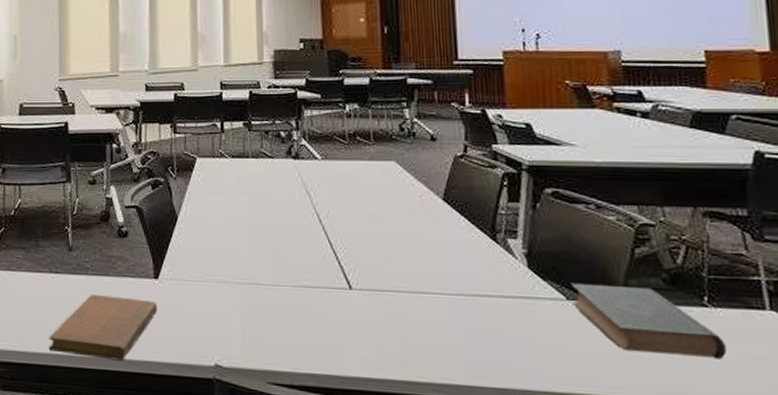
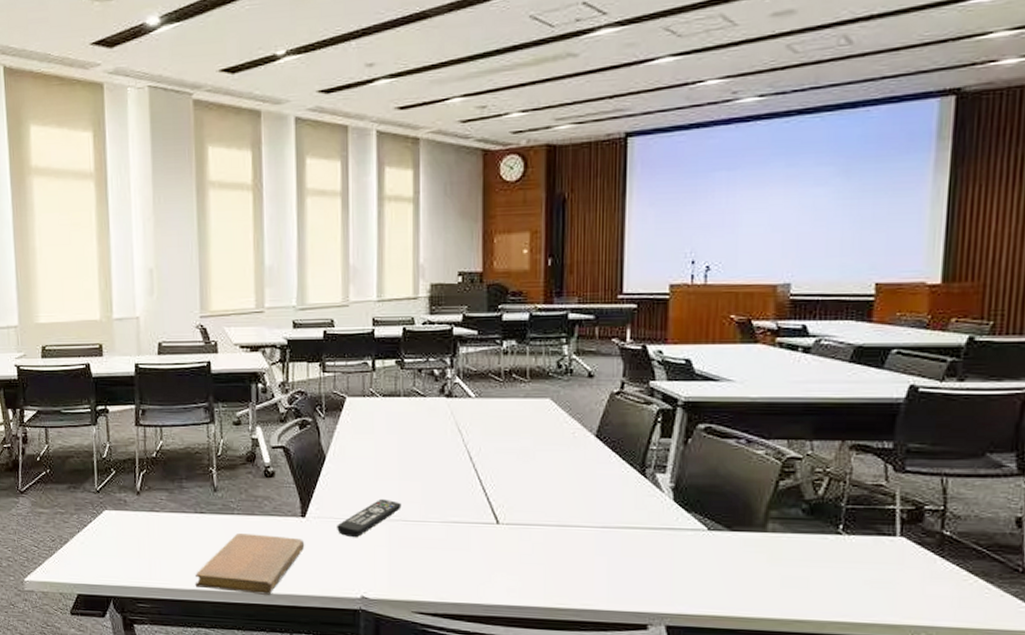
remote control: none [189,261,253,302] -> present [337,498,402,538]
book: present [570,283,728,360] -> none [712,514,855,582]

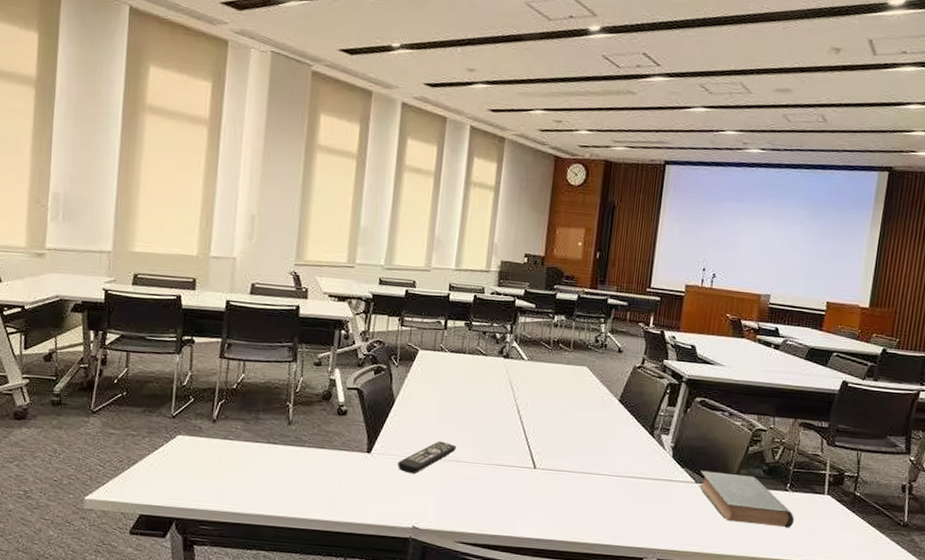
notebook: present [195,533,305,595] -> none [259,464,368,522]
book: none [712,514,855,582] -> present [698,470,795,528]

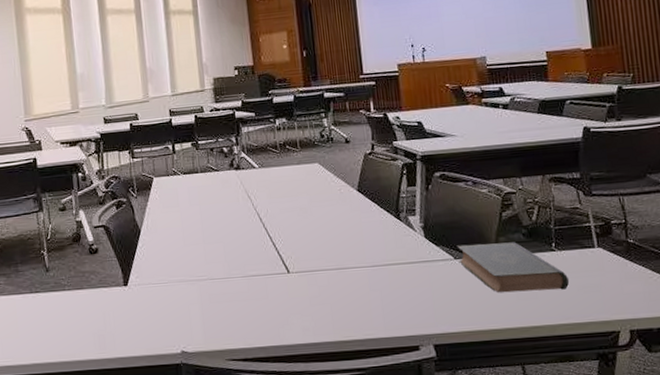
remote control: present [397,441,457,474] -> none [155,262,208,300]

